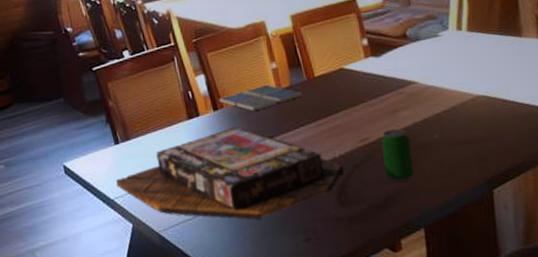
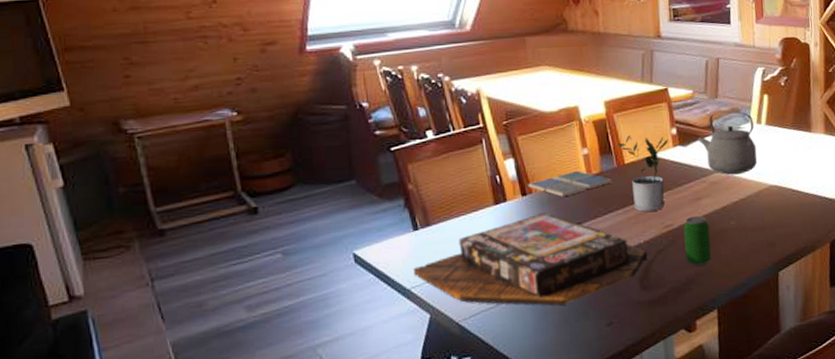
potted plant: none [305,48,359,126] -> present [617,135,668,212]
tea kettle: none [391,18,460,86] -> present [697,111,758,175]

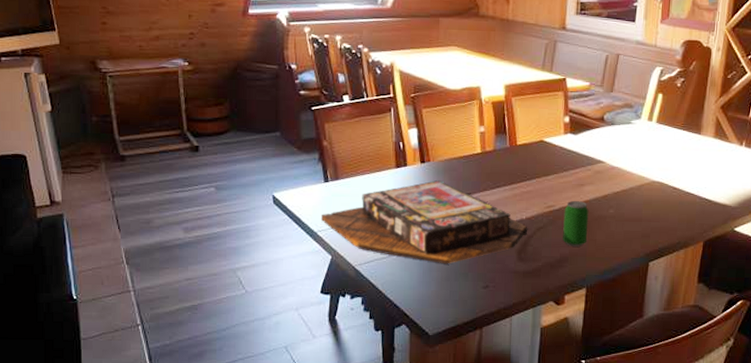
drink coaster: present [528,170,612,197] -> none [427,145,504,168]
potted plant: present [617,135,668,212] -> none [512,119,560,191]
tea kettle: present [697,111,758,175] -> none [588,105,645,167]

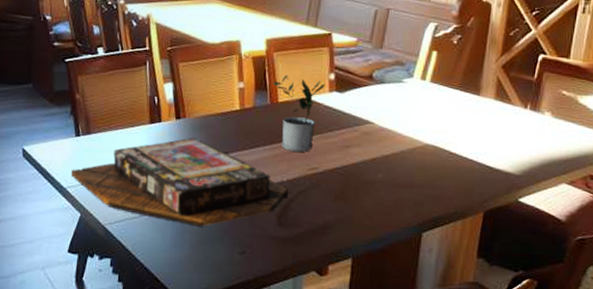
potted plant: none [512,119,560,191] -> present [273,75,325,152]
beverage can: present [563,201,589,247] -> none [327,163,356,213]

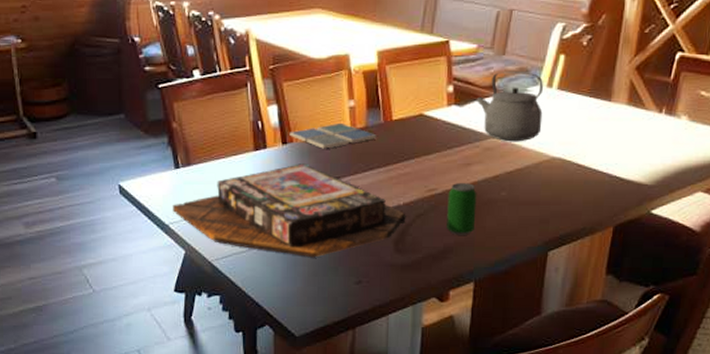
drink coaster: none [183,102,264,125] -> present [289,122,377,149]
potted plant: present [273,75,325,152] -> none [386,90,442,173]
beverage can: none [327,163,356,213] -> present [446,183,477,235]
tea kettle: none [355,63,417,128] -> present [476,70,543,142]

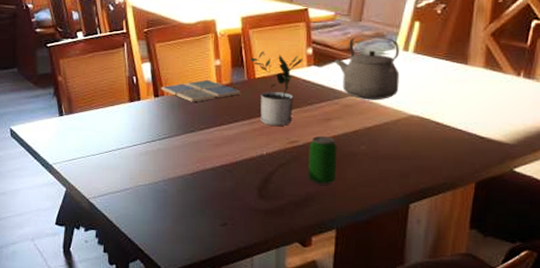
board game: present [173,163,406,258] -> none [56,114,269,200]
potted plant: none [386,90,442,173] -> present [249,51,302,126]

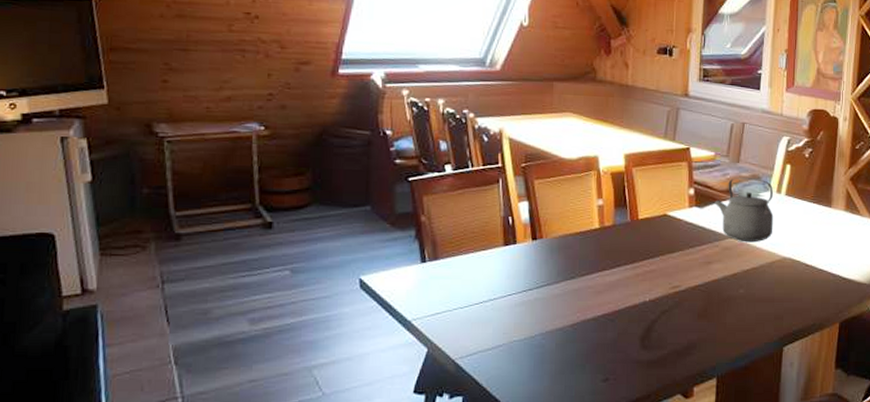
drink coaster: present [161,79,241,102] -> none [539,220,624,246]
potted plant: present [249,51,302,126] -> none [632,191,684,270]
beverage can: present [308,136,337,185] -> none [690,280,717,331]

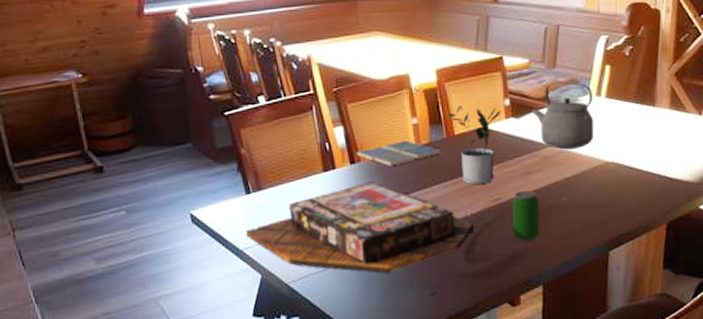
board game: none [417,259,652,355] -> present [246,181,475,273]
drink coaster: none [539,220,624,246] -> present [357,140,441,166]
potted plant: none [632,191,684,270] -> present [447,105,500,185]
beverage can: none [690,280,717,331] -> present [512,191,540,242]

